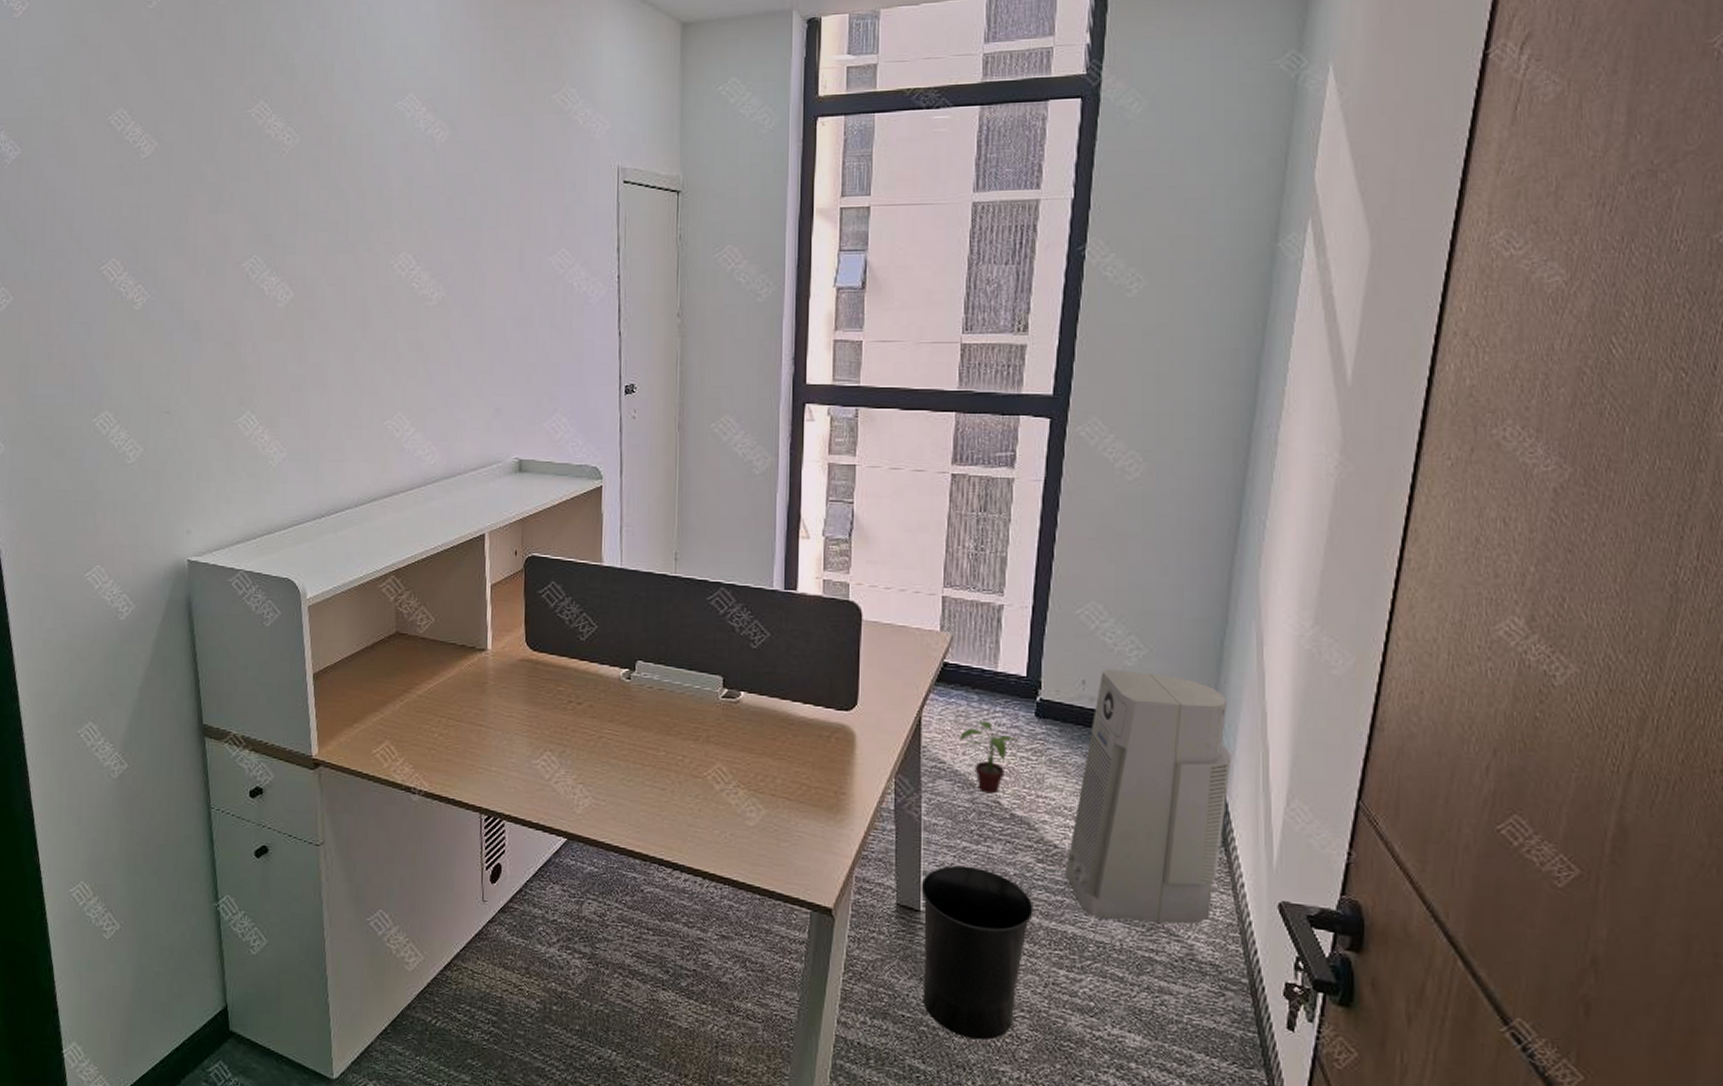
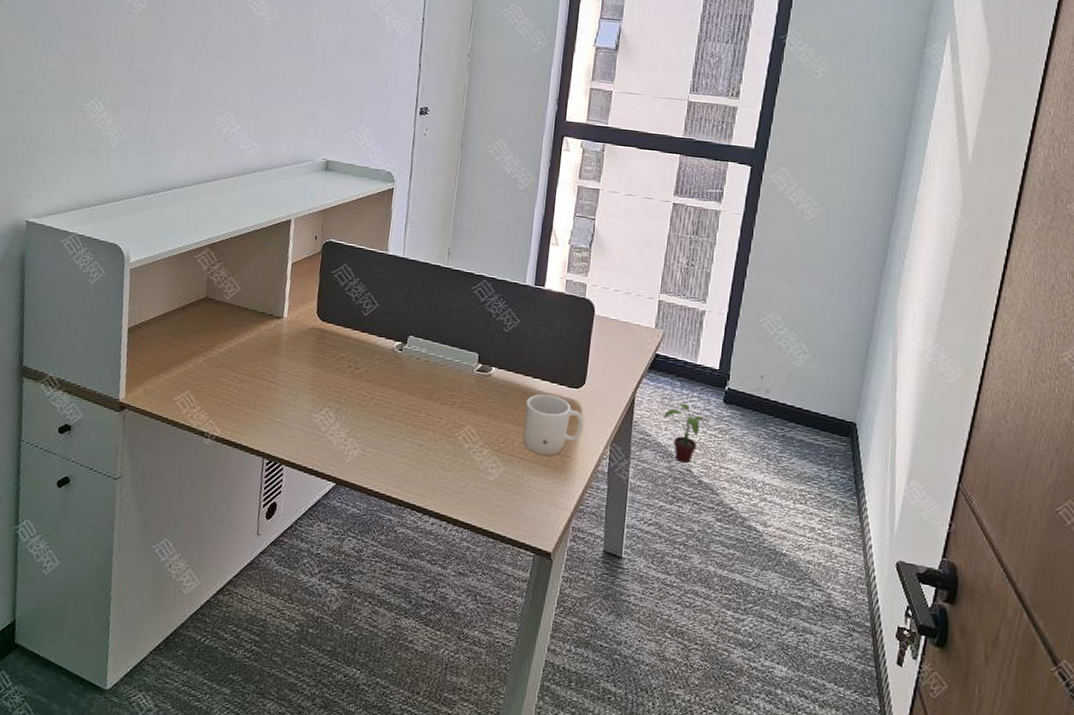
mug: none [785,719,860,794] -> present [523,393,584,456]
waste bin: present [921,865,1033,1040] -> none [618,520,711,668]
air purifier: present [1066,669,1232,924] -> none [738,367,869,577]

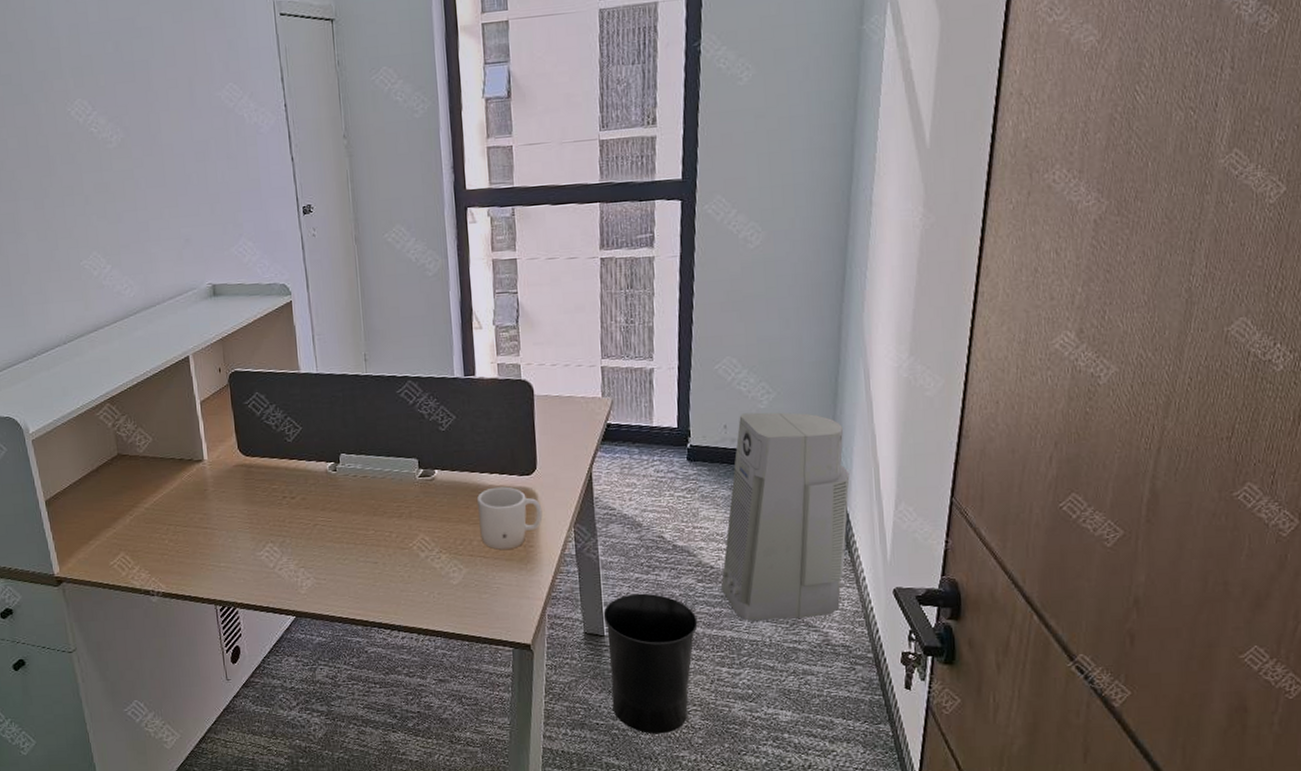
waste bin: none [618,520,711,668] -> present [603,593,698,734]
potted plant: present [664,403,710,463] -> none [626,469,676,531]
air purifier: none [738,367,869,577] -> present [721,412,850,621]

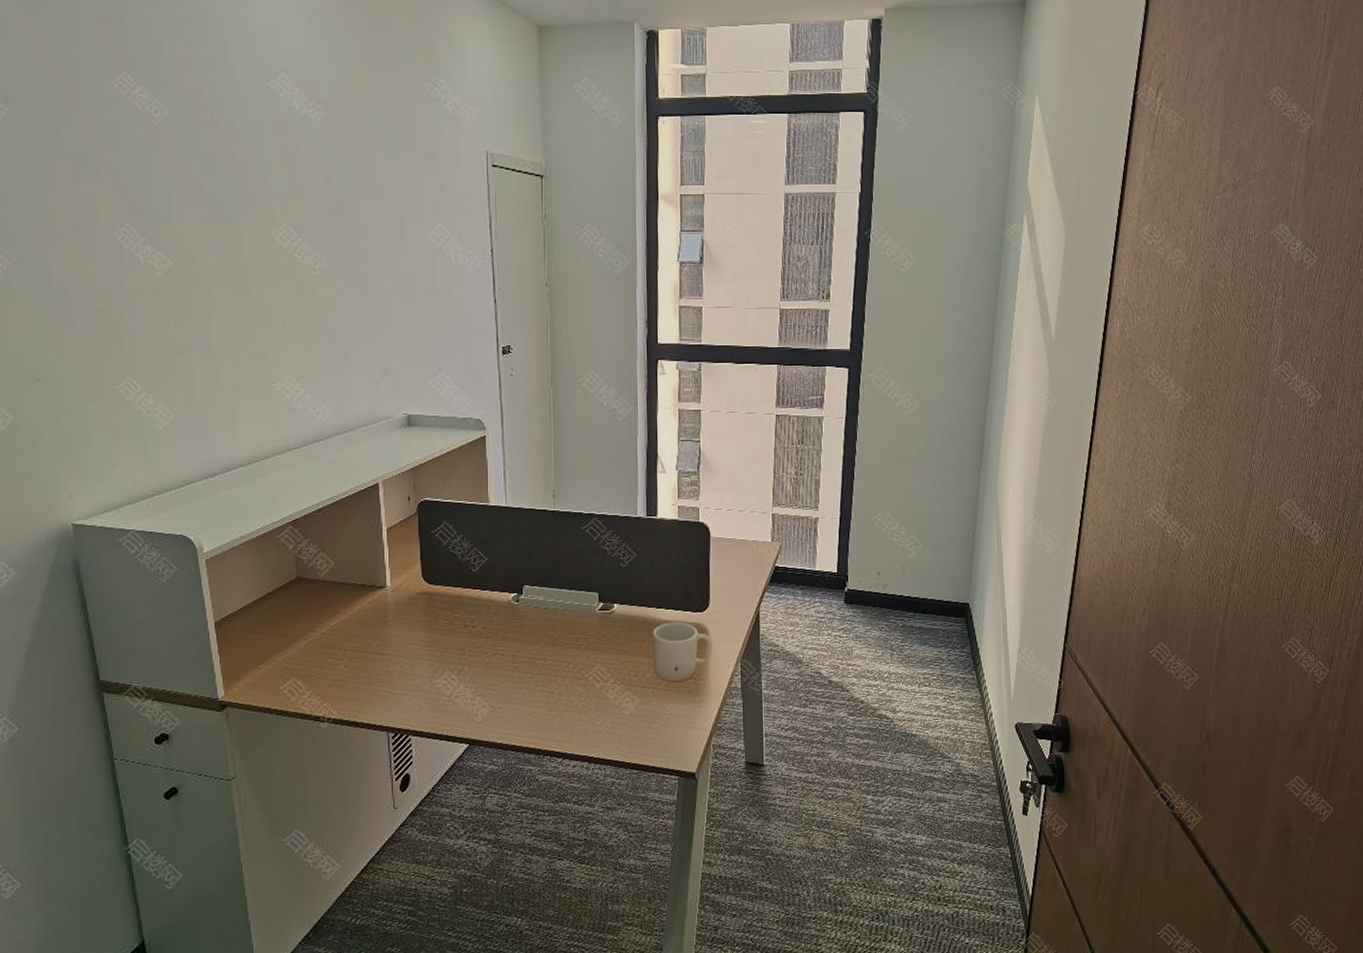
waste bin: present [603,593,698,734] -> none [763,725,848,859]
air purifier: present [721,412,850,621] -> none [870,561,982,752]

